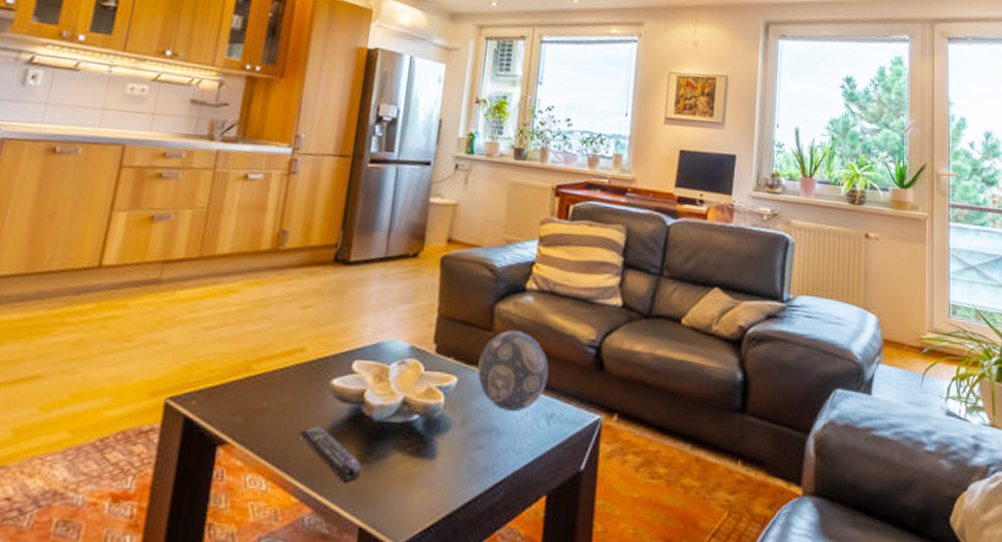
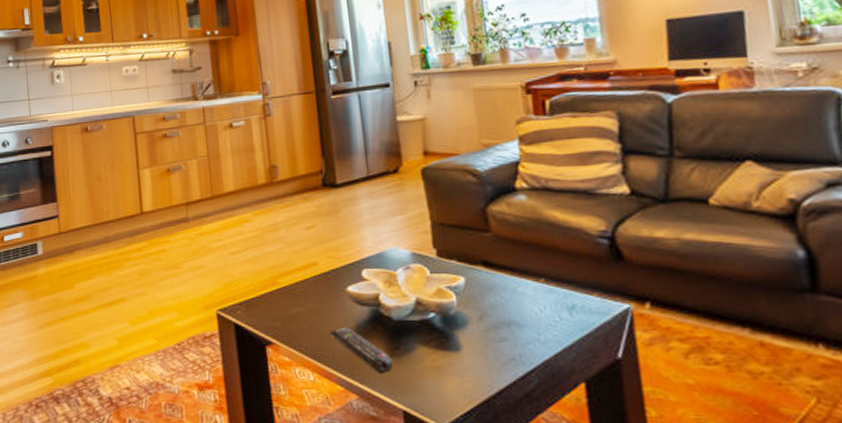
decorative ball: present [477,330,549,411] -> none [482,229,561,304]

